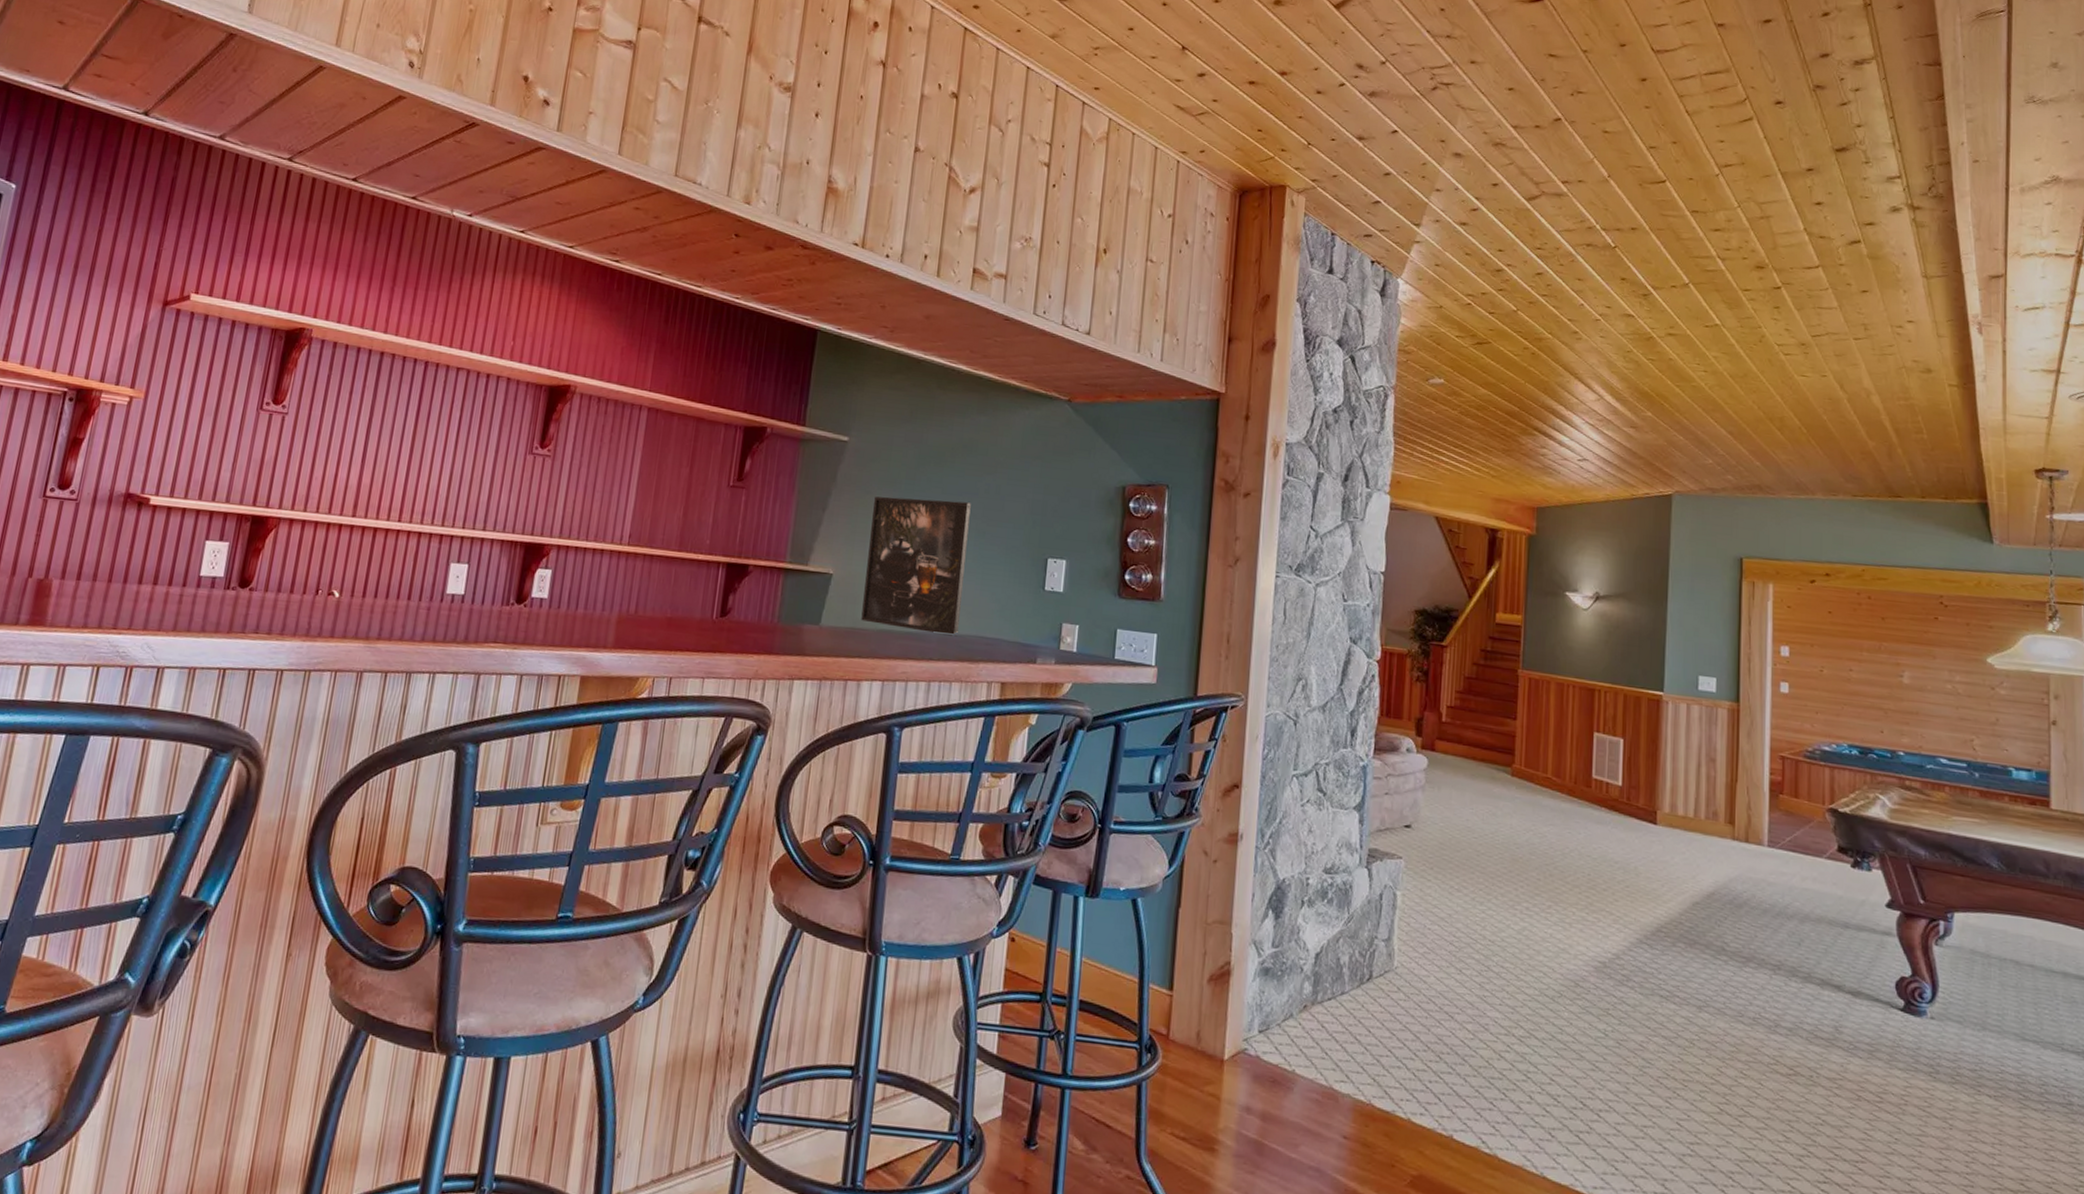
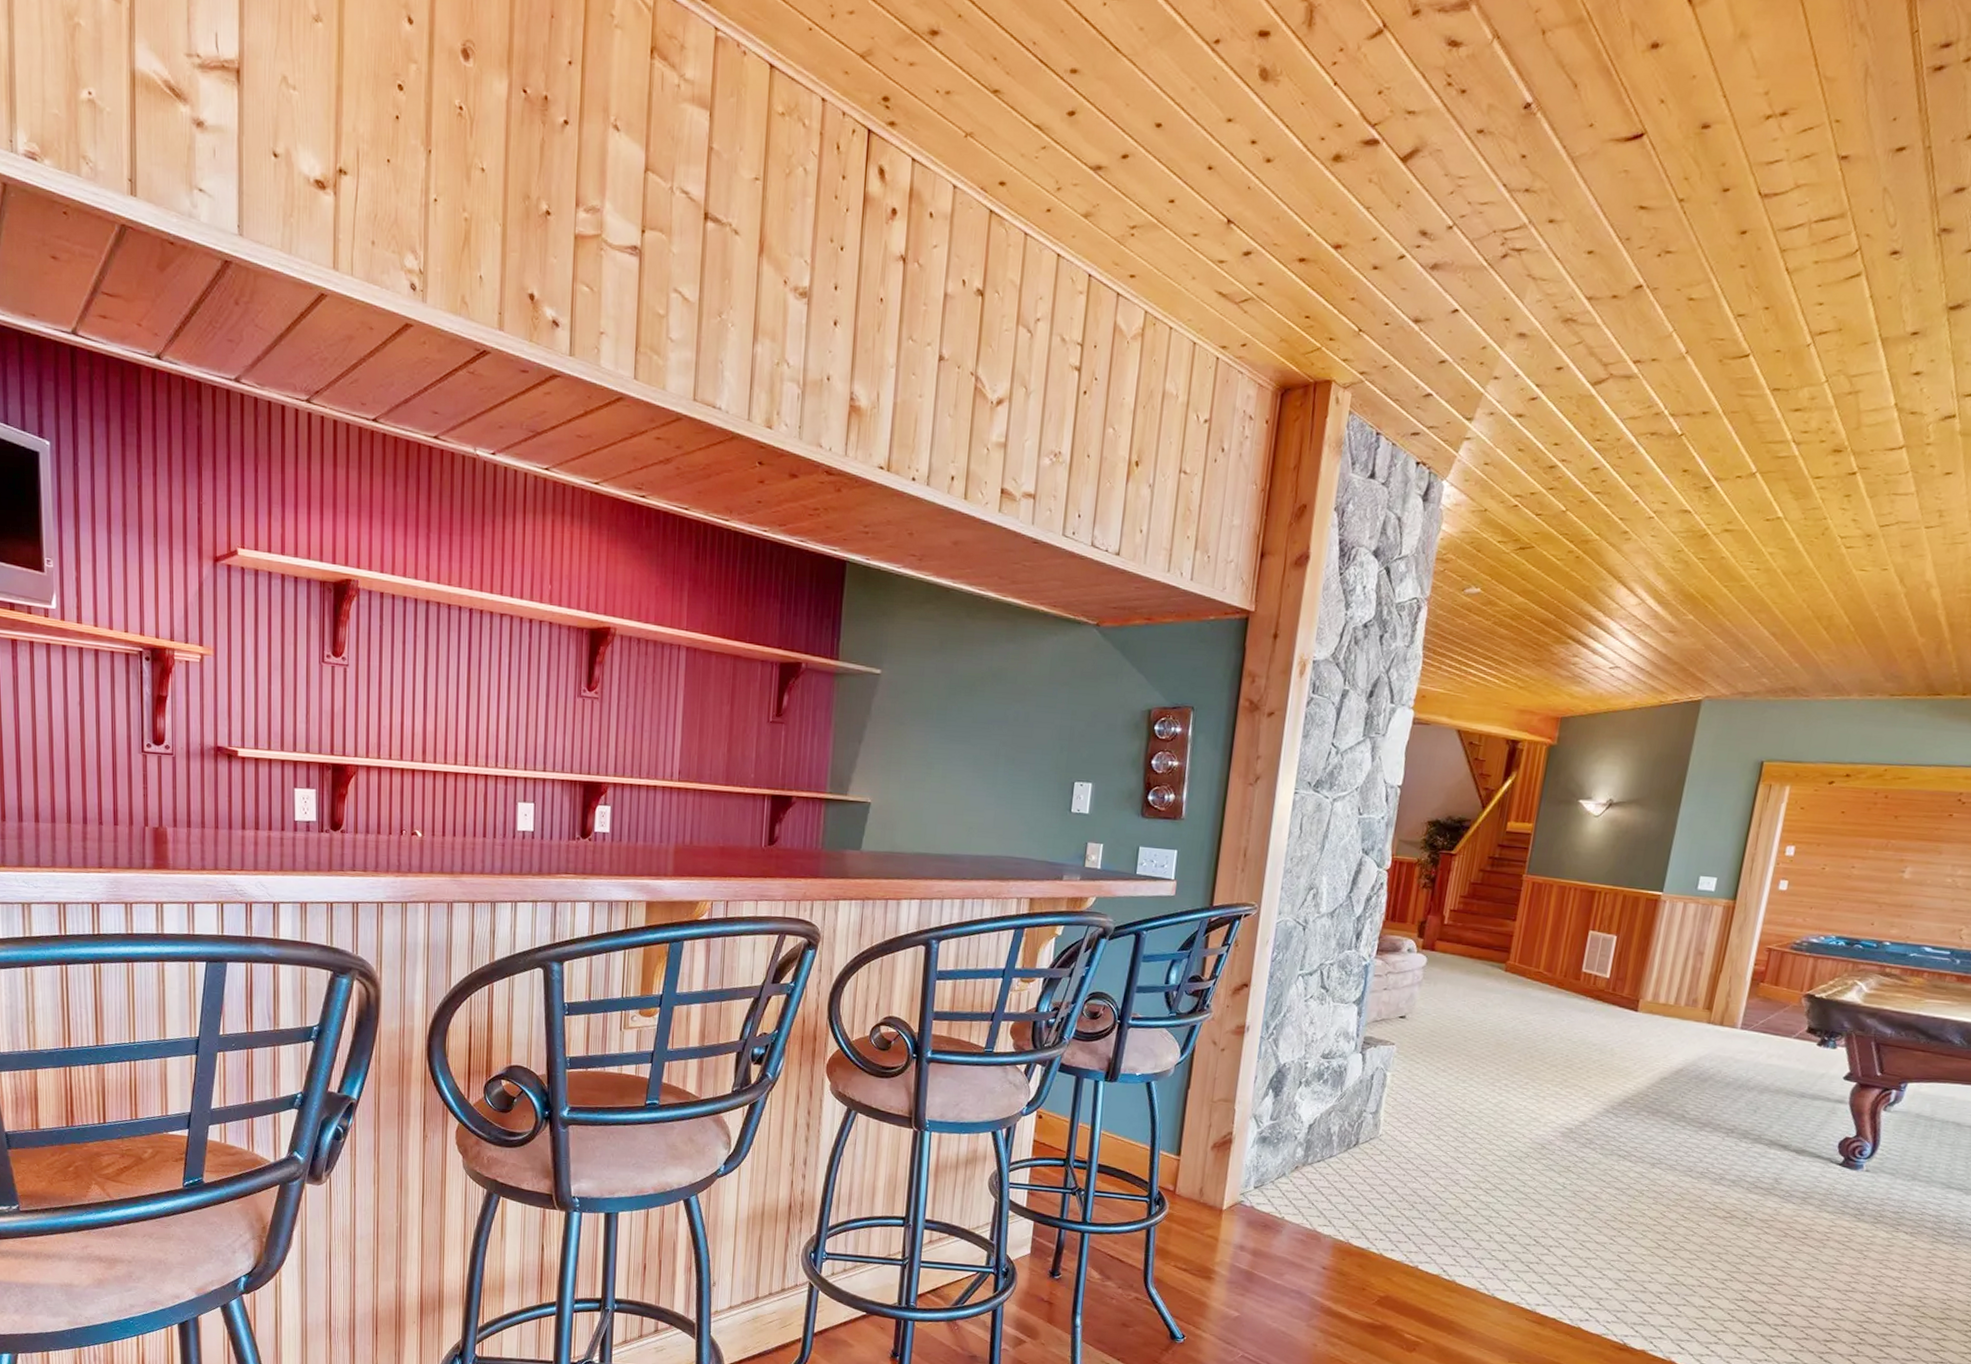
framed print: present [861,496,971,637] -> none [899,727,1001,858]

